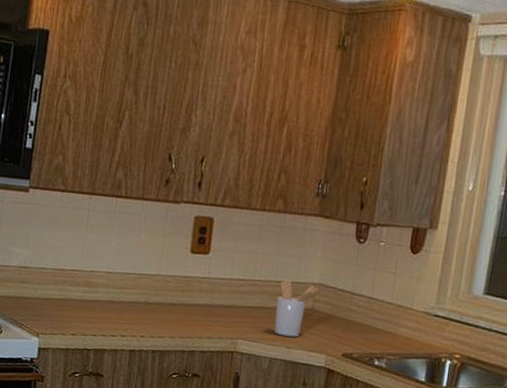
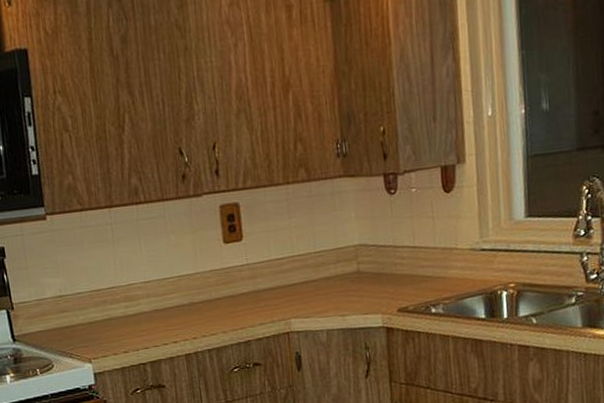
utensil holder: present [274,280,319,337] -> none [320,247,361,305]

